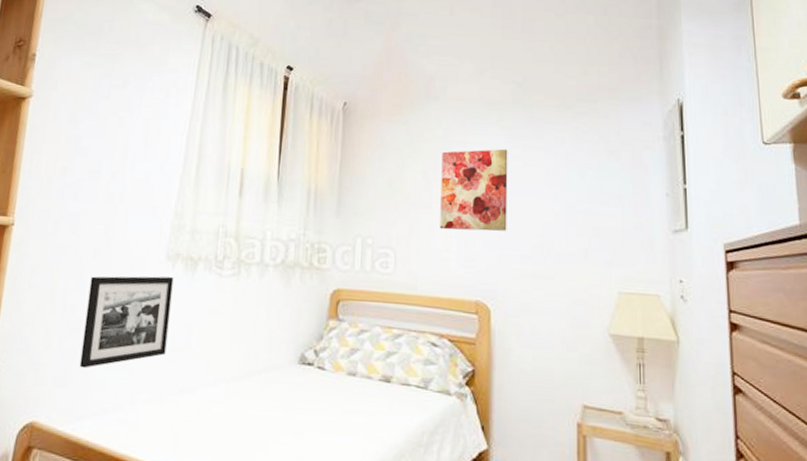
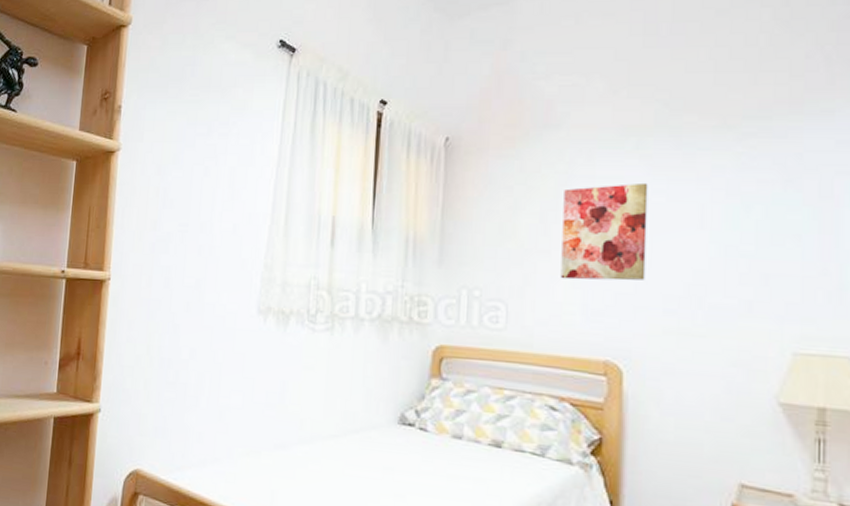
picture frame: present [79,276,174,369] -> none [177,330,266,421]

